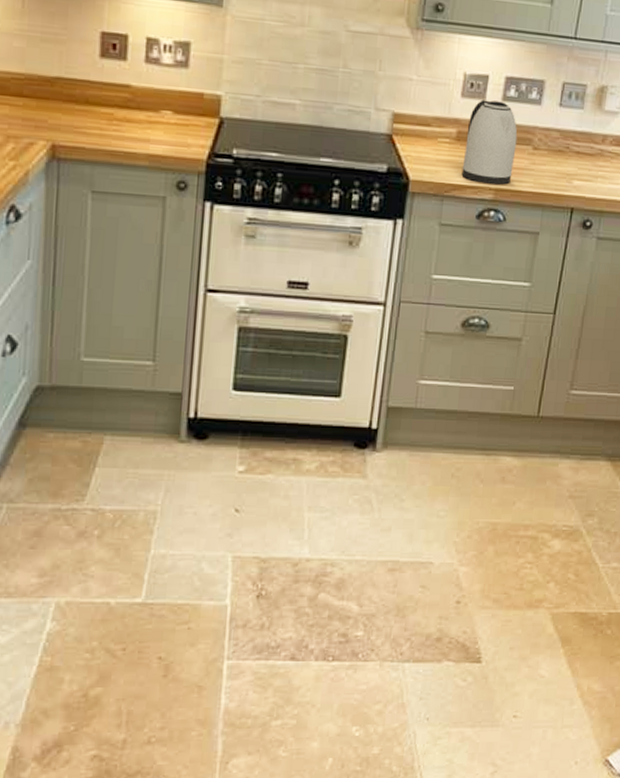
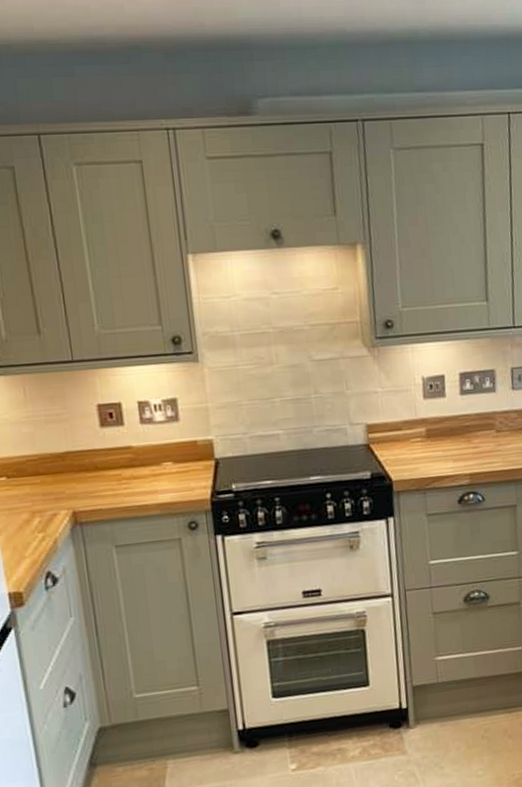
kettle: present [461,99,518,185] -> none [434,395,483,472]

